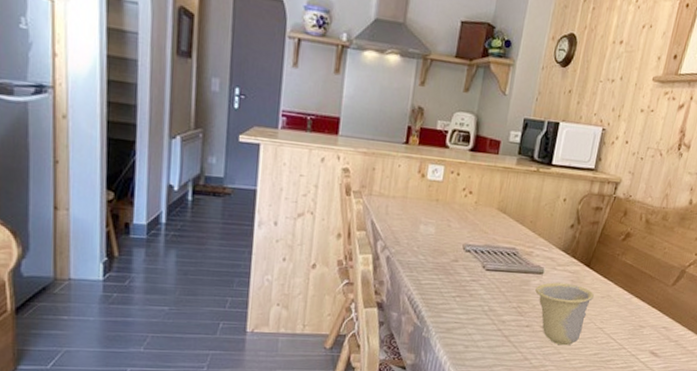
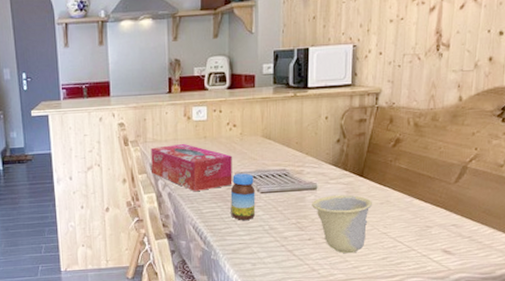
tissue box: none [372,202,463,260] -> present [151,144,233,192]
jar: none [451,245,482,298] -> present [230,173,256,220]

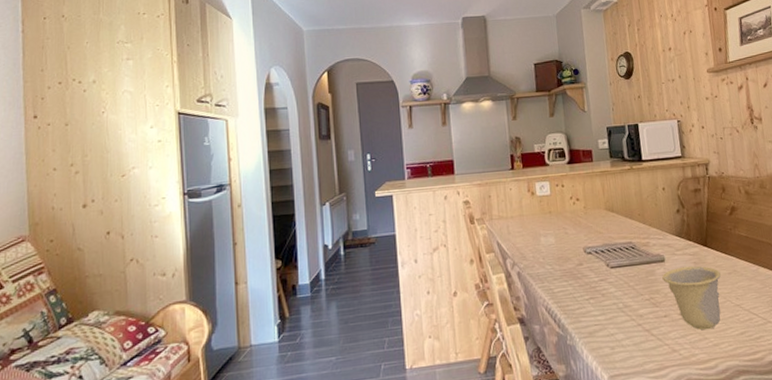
tissue box: present [151,144,233,192] -> none [497,220,582,270]
jar: present [230,173,256,220] -> none [580,248,608,299]

